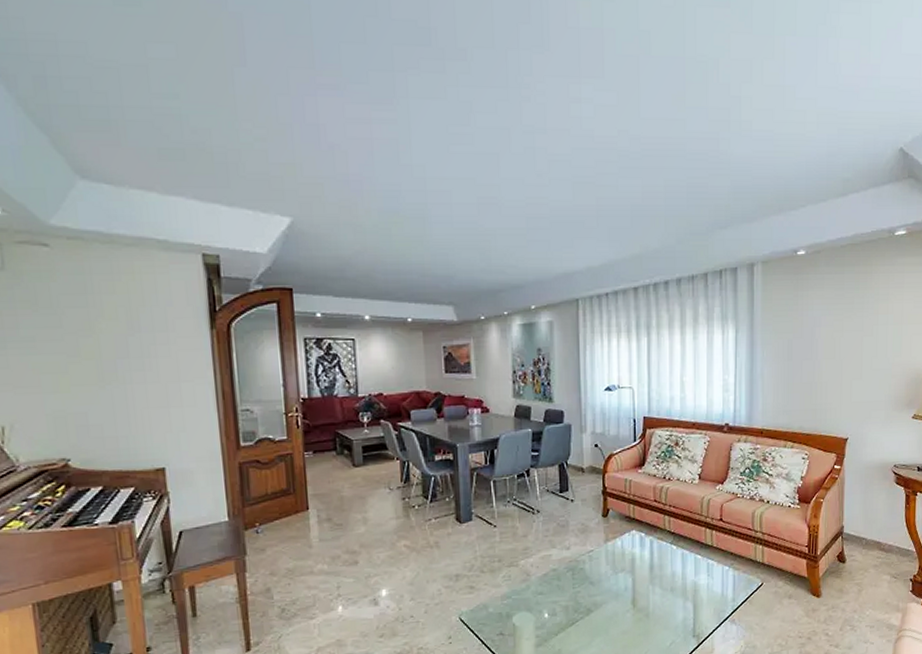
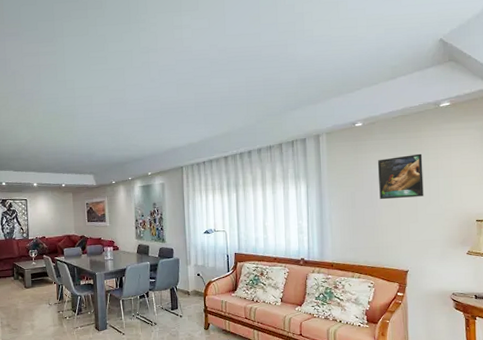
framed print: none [820,293,872,350] -> present [377,153,424,200]

